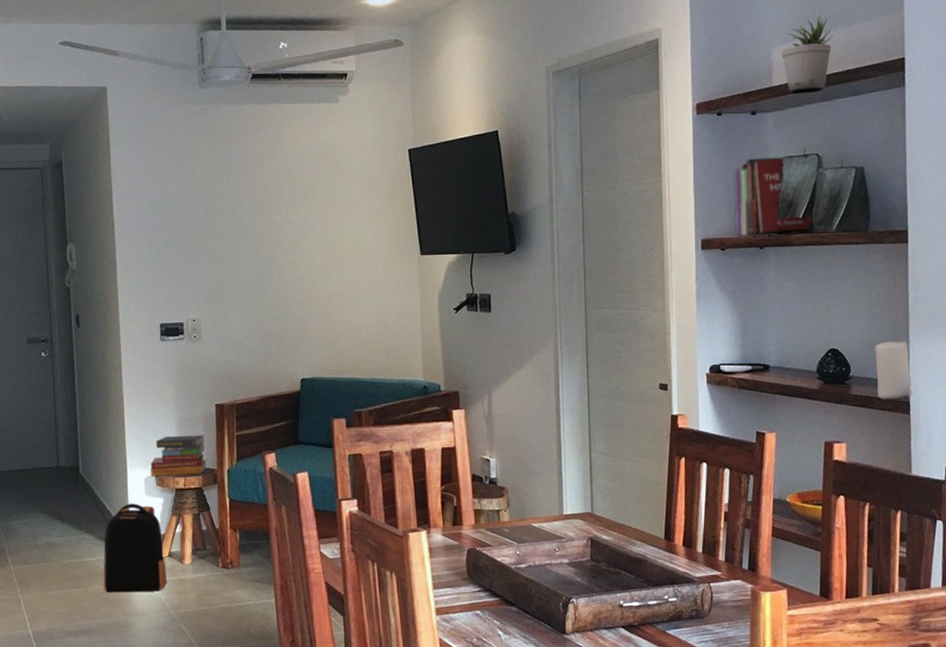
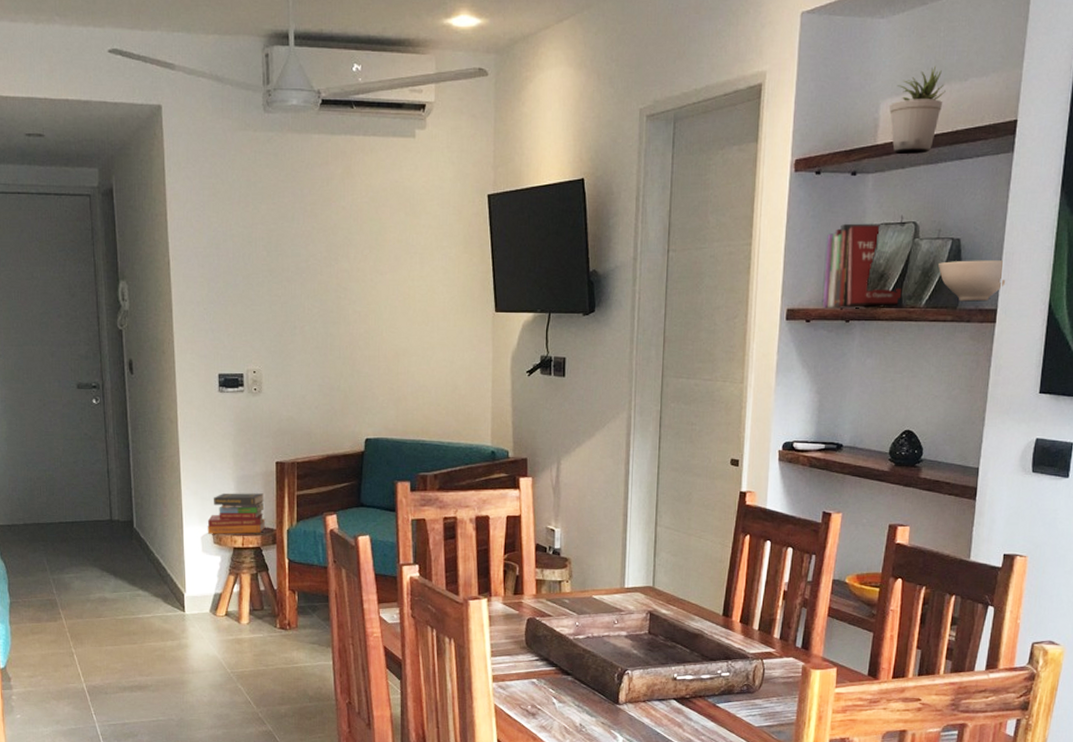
backpack: present [103,503,168,593] -> none [158,561,224,650]
bowl: none [845,185,913,225] -> present [938,260,1006,302]
candle: present [875,341,913,400] -> none [945,425,983,485]

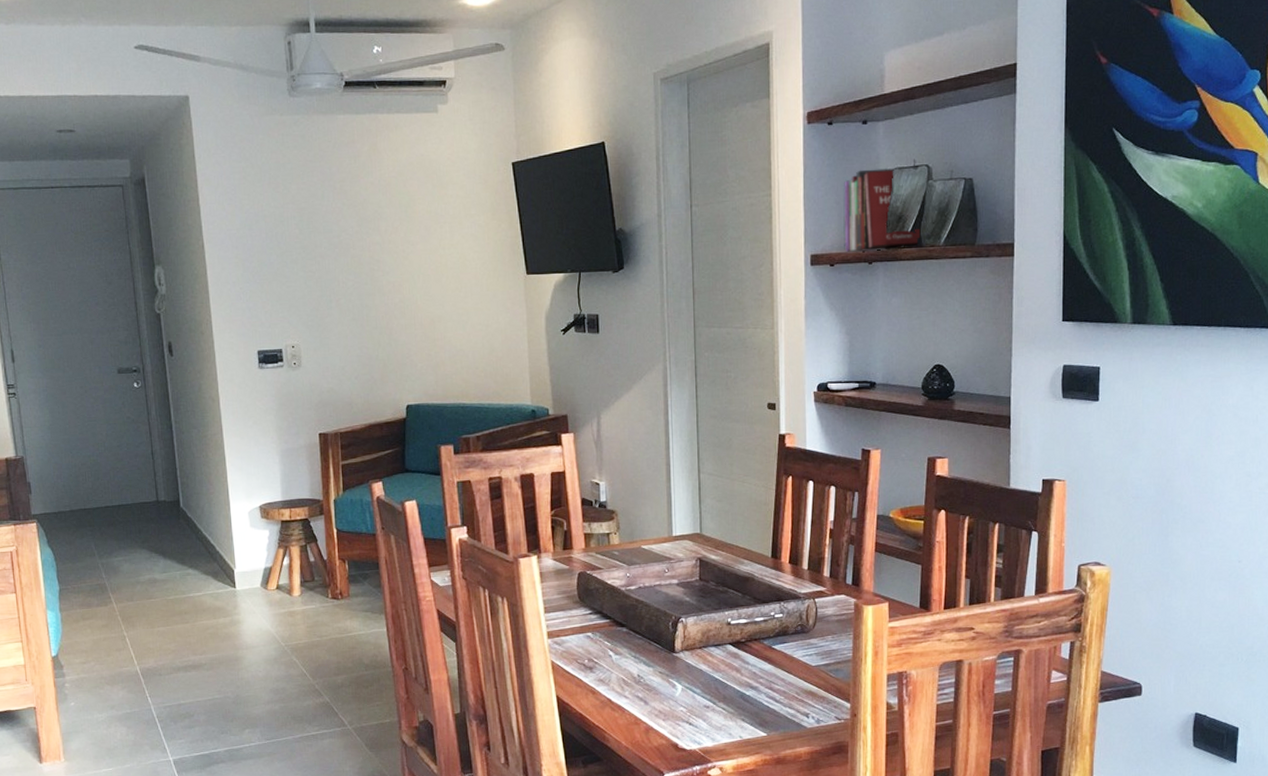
books: present [207,493,266,535] -> none [253,465,313,509]
potted plant: present [889,65,946,155] -> none [894,16,946,102]
bowl: present [938,260,1006,302] -> none [954,196,1020,238]

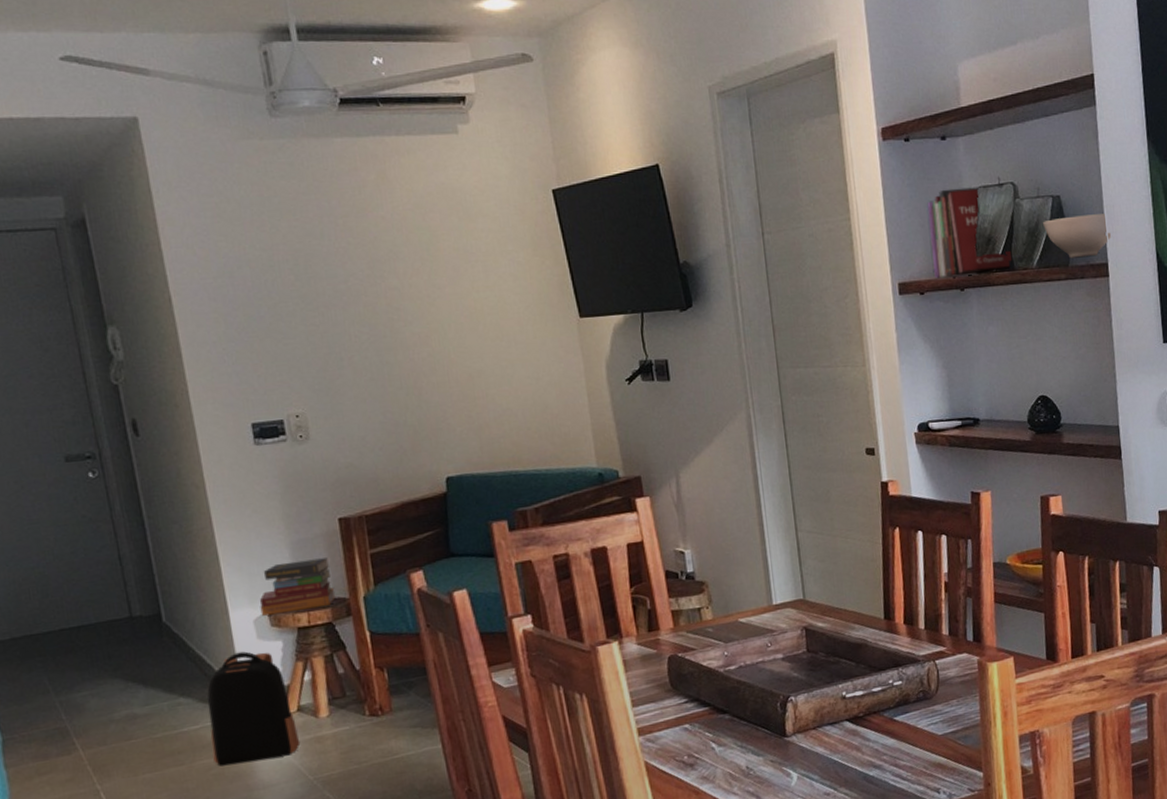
backpack: none [209,536,277,627] -> present [207,651,301,767]
books: none [253,465,313,509] -> present [259,558,336,616]
bowl: none [954,196,1020,238] -> present [1043,214,1112,259]

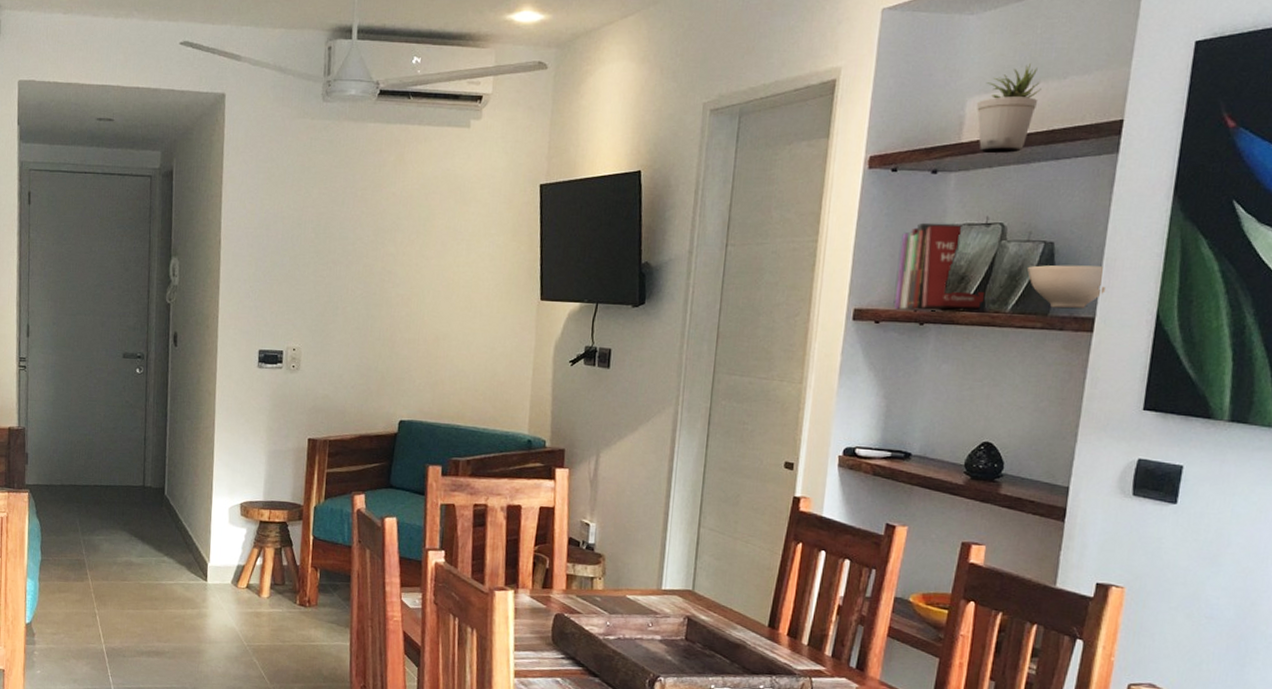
backpack: present [207,651,301,767] -> none [179,530,243,622]
books: present [259,558,336,616] -> none [235,466,294,509]
potted plant: none [967,24,1020,116] -> present [977,62,1041,154]

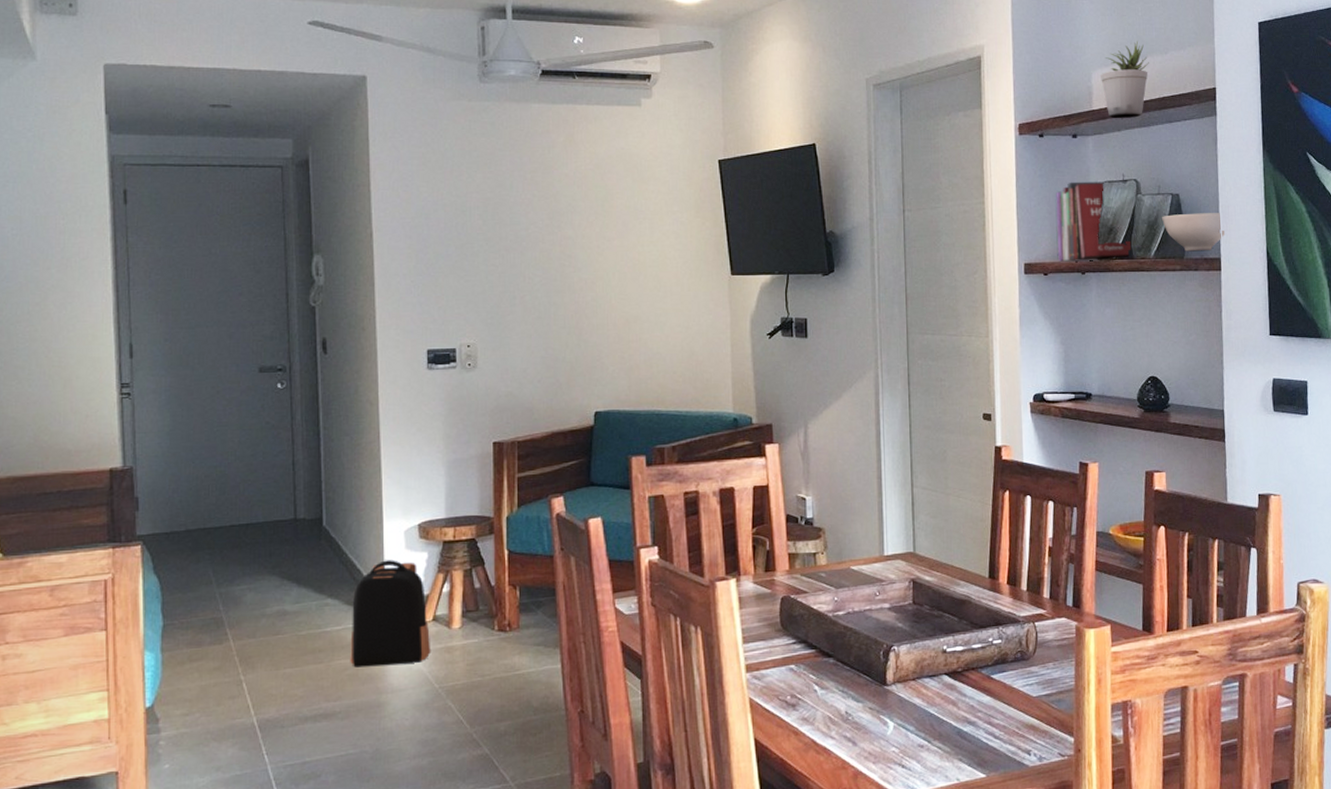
backpack: none [179,530,243,622] -> present [350,560,431,668]

